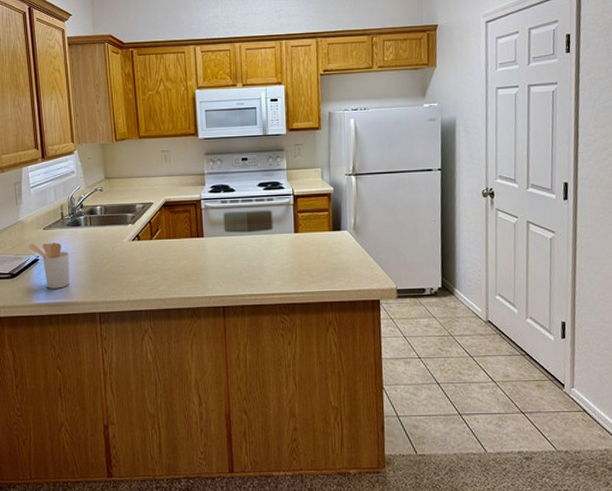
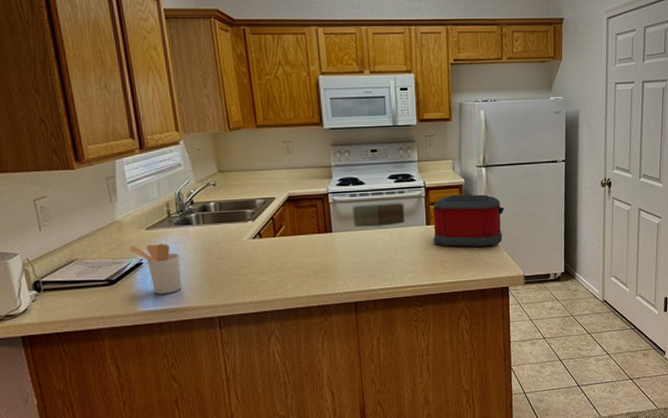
toaster: none [301,203,375,257] -> present [433,194,504,247]

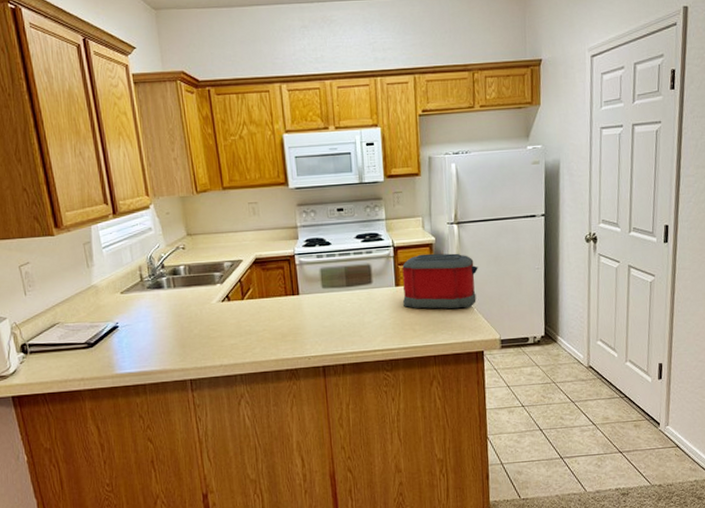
utensil holder: present [129,244,181,295] -> none [105,307,155,357]

